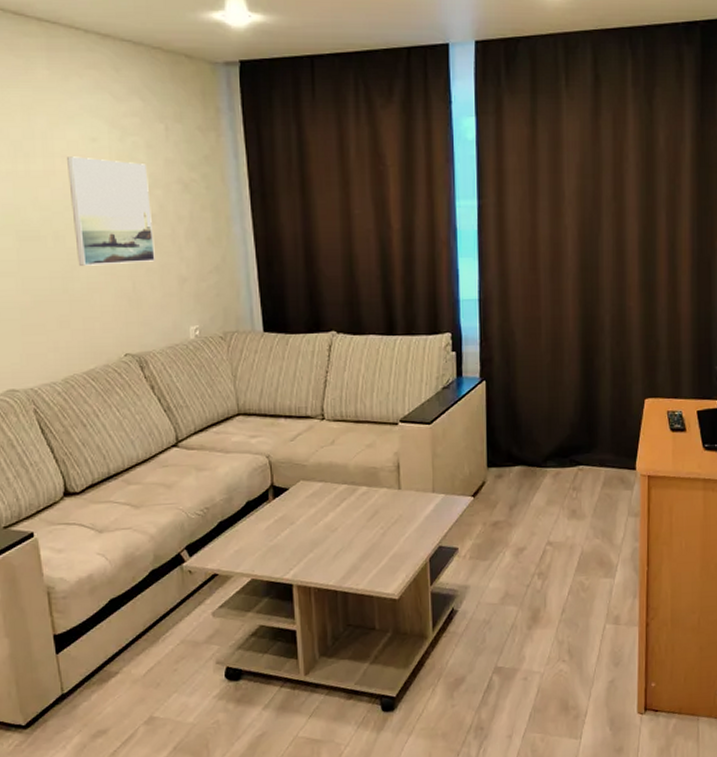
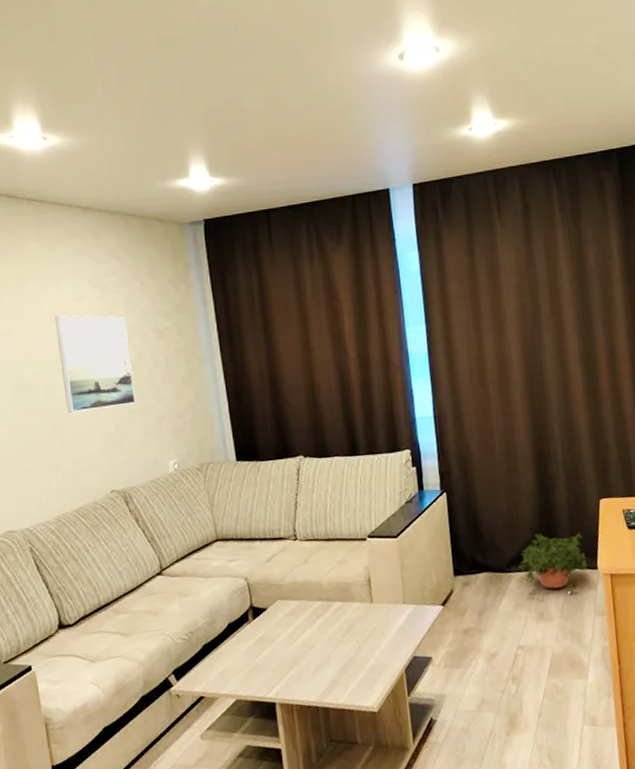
potted plant: none [555,430,626,491] -> present [519,533,588,592]

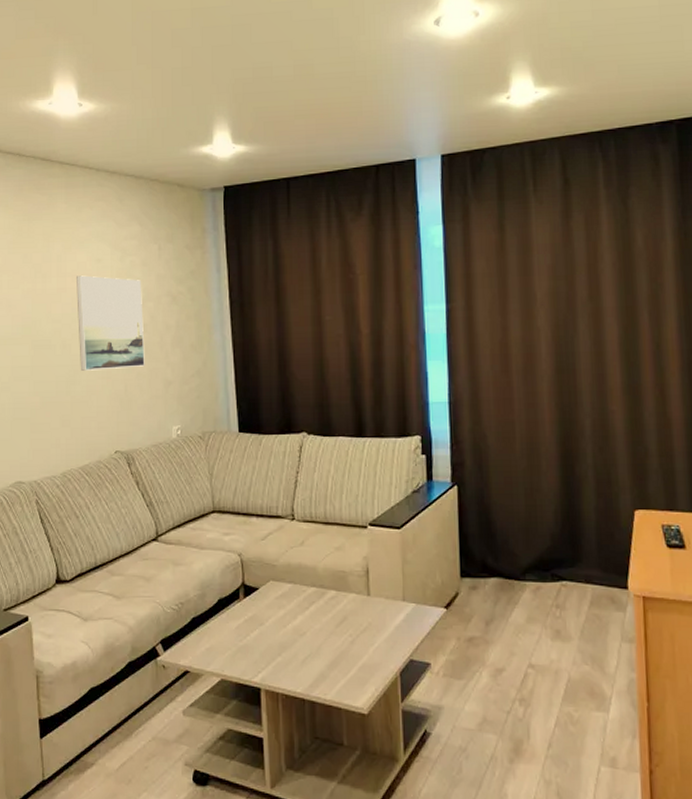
potted plant: present [519,533,588,592] -> none [534,542,616,611]

